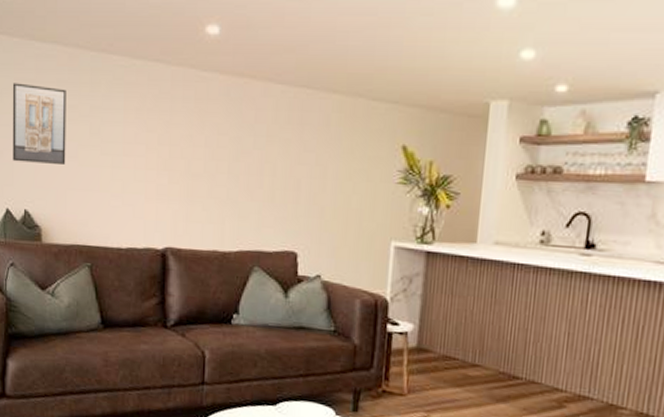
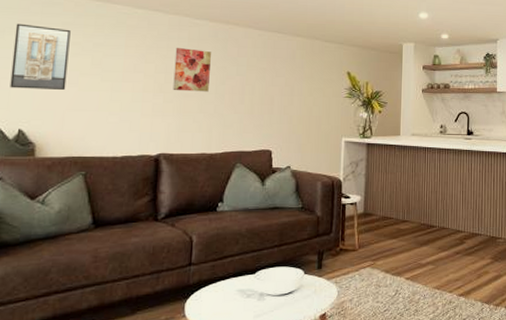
wall art: none [178,111,222,171] -> present [173,48,211,92]

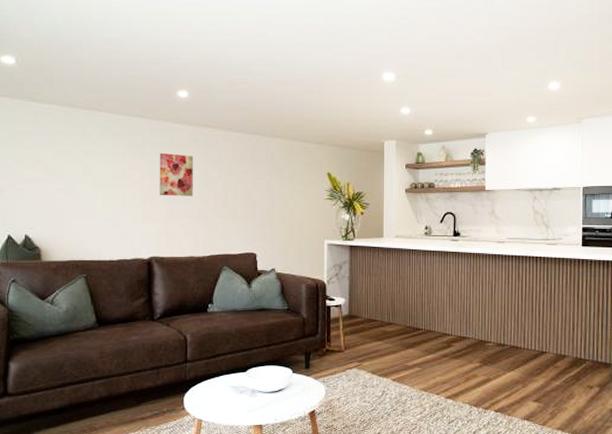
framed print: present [10,23,71,90] -> none [13,134,62,197]

